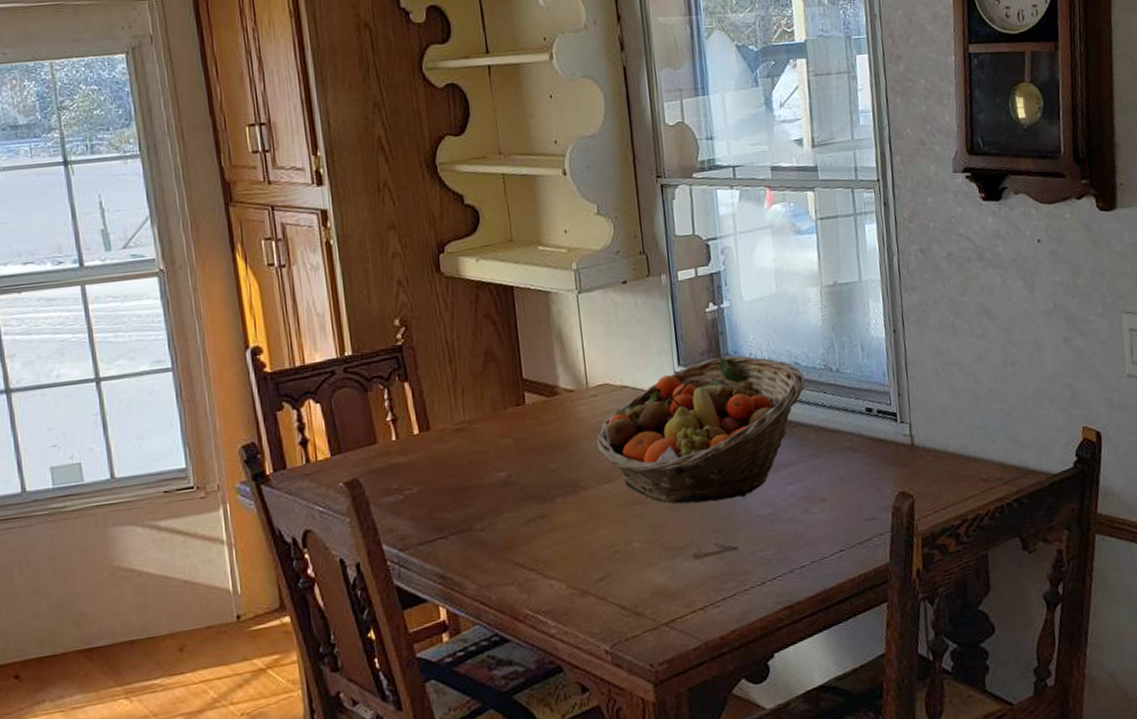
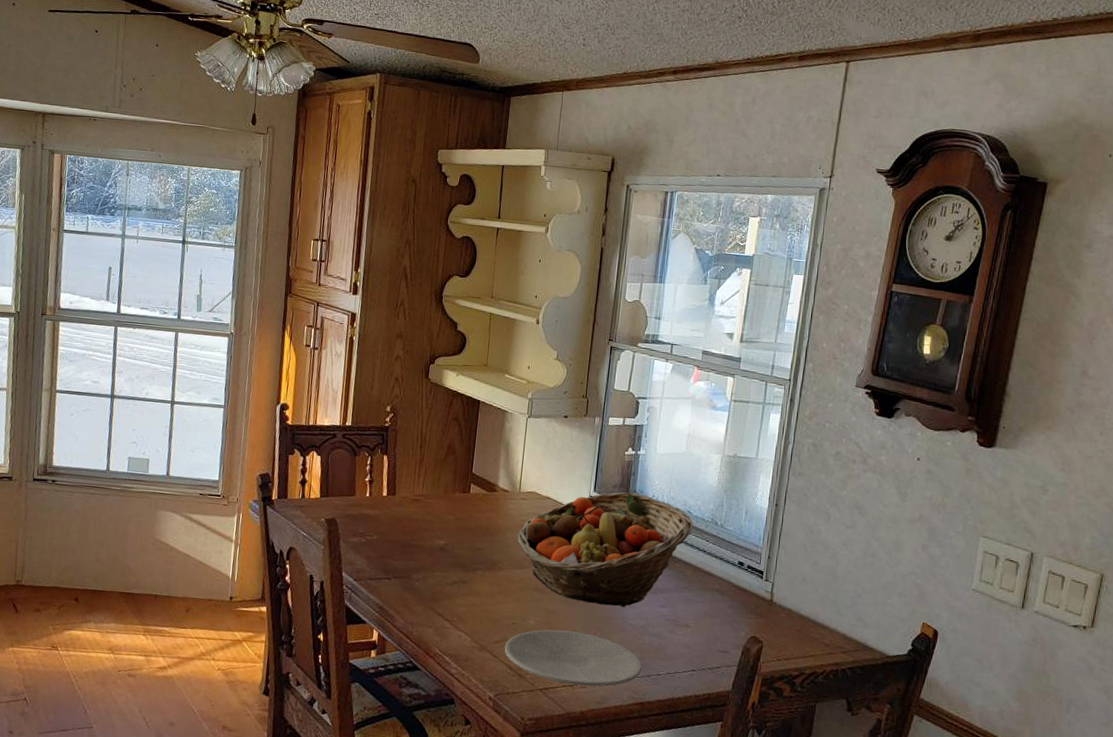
plate: none [610,540,783,610] -> present [504,629,643,687]

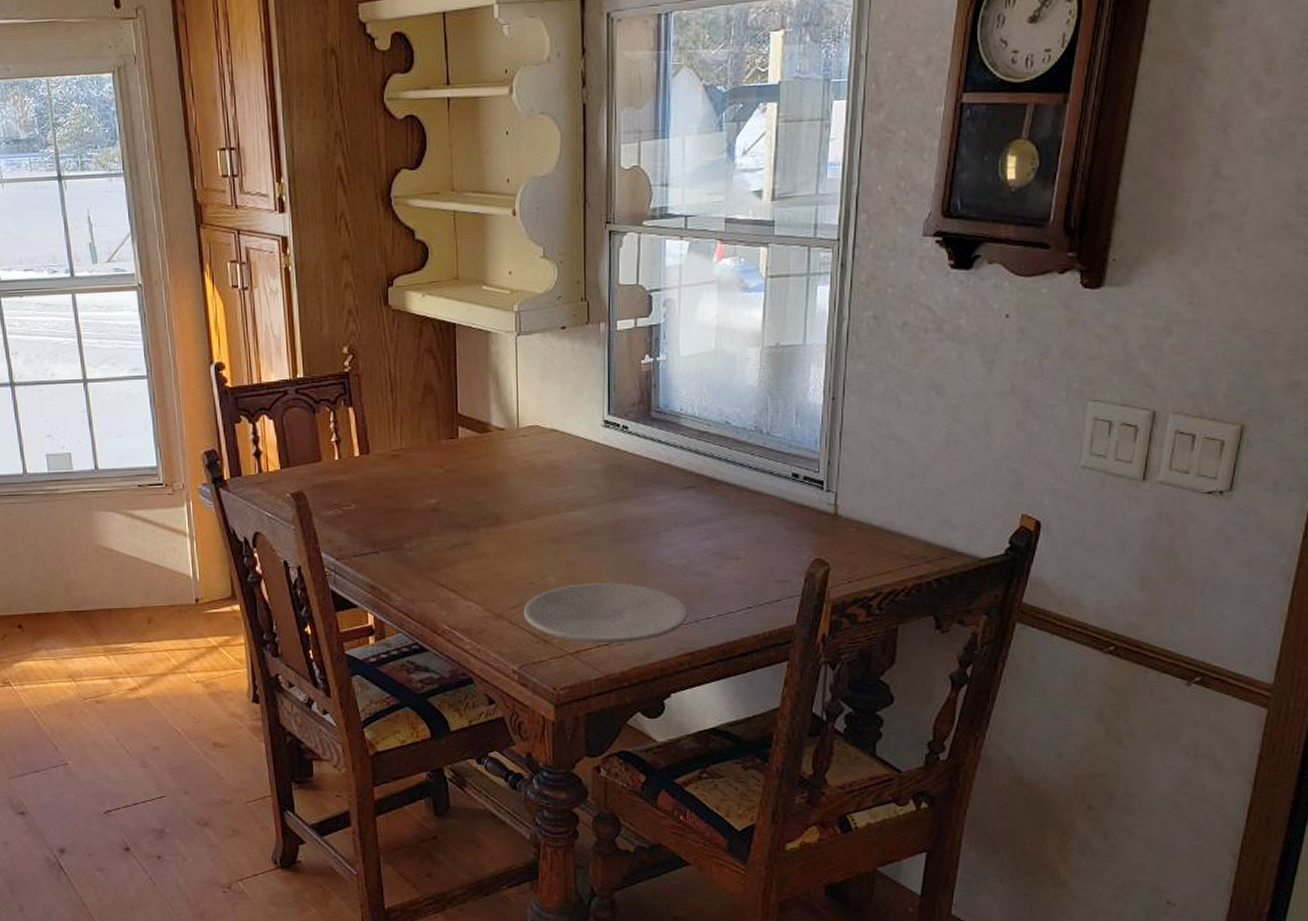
fruit basket: present [516,491,693,608] -> none [522,409,733,548]

